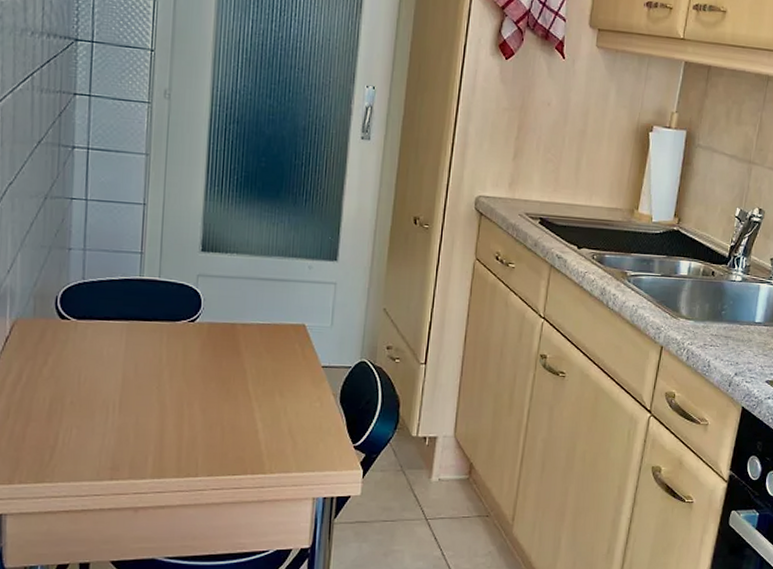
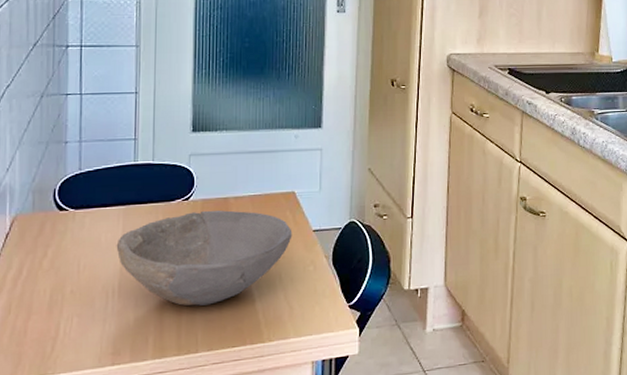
bowl: none [118,335,301,431] -> present [116,210,293,306]

